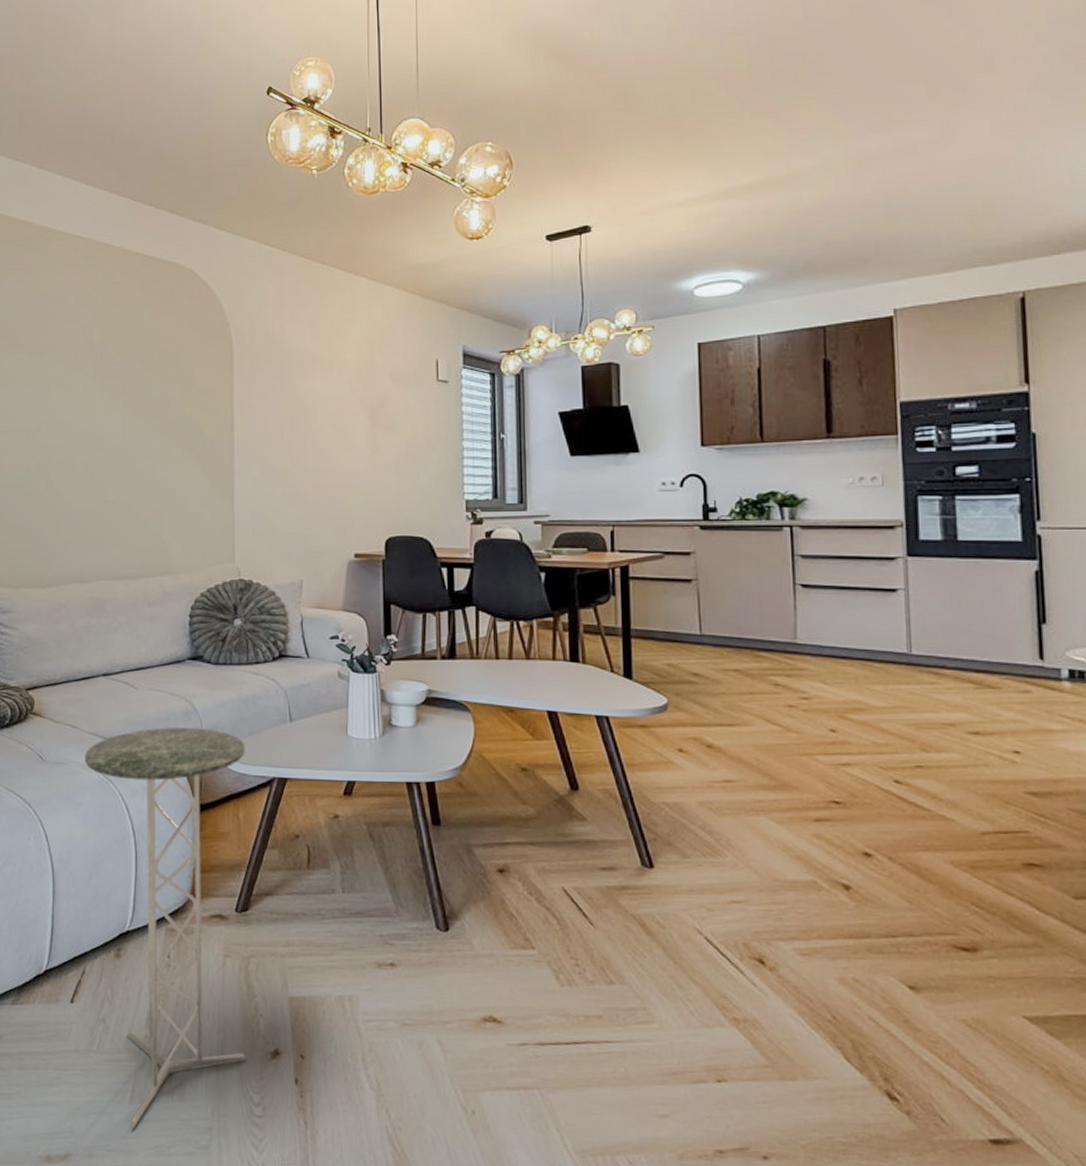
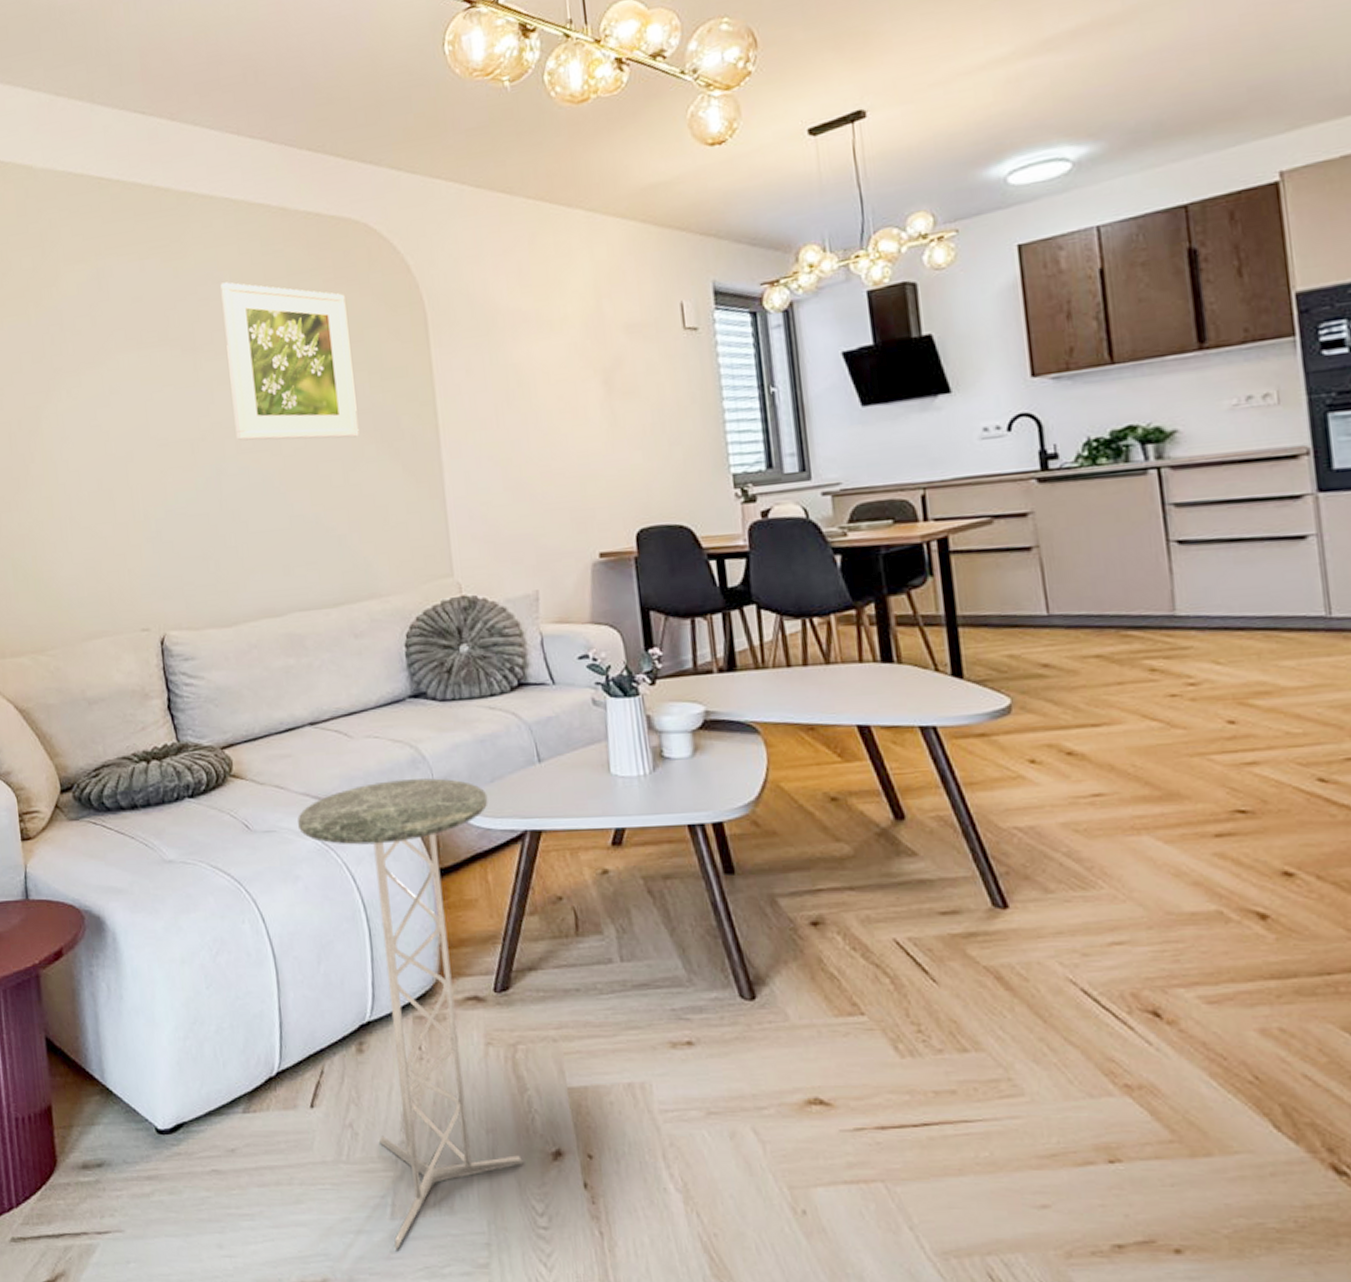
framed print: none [66,304,169,441] -> present [220,282,360,441]

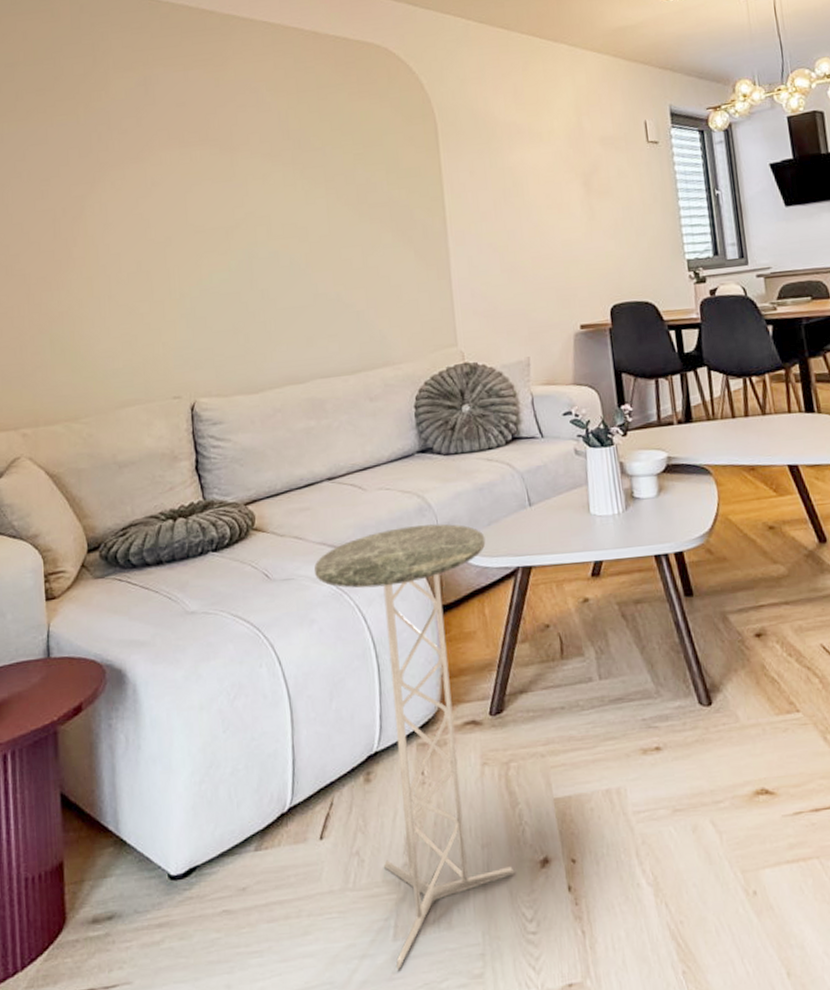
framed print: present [220,282,360,441] -> none [257,92,378,229]

